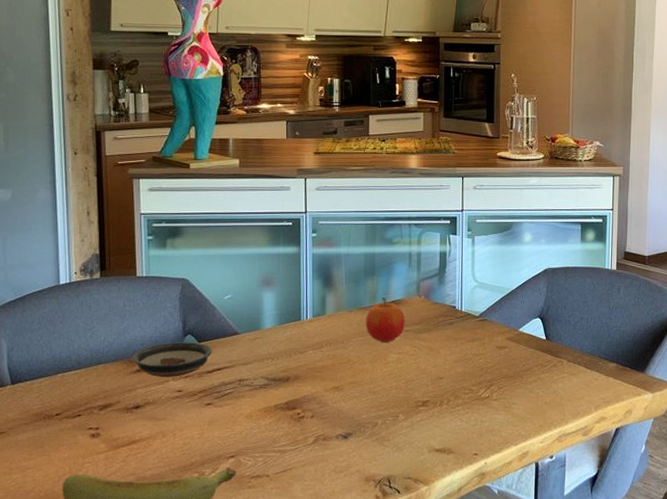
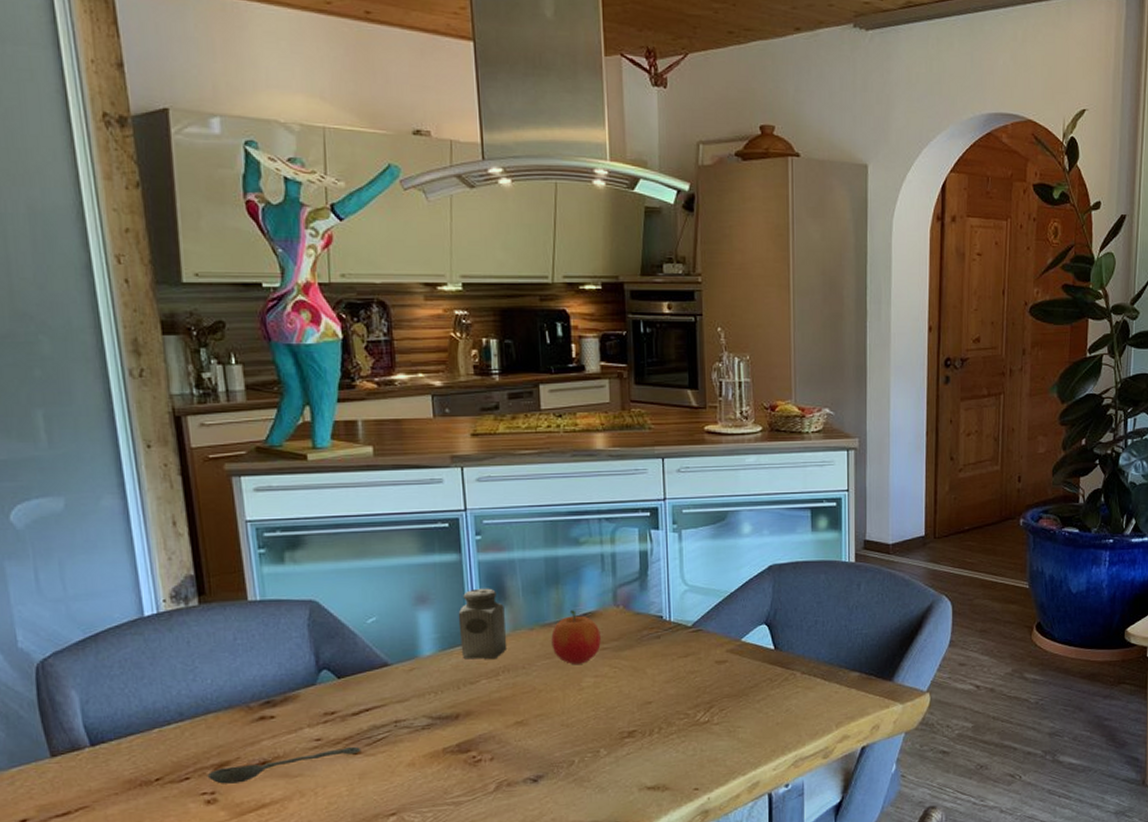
spoon: none [94,398,211,422] -> present [207,746,360,784]
saucer: present [132,342,213,377] -> none [251,679,358,725]
salt shaker: none [294,276,331,333] -> present [458,588,508,659]

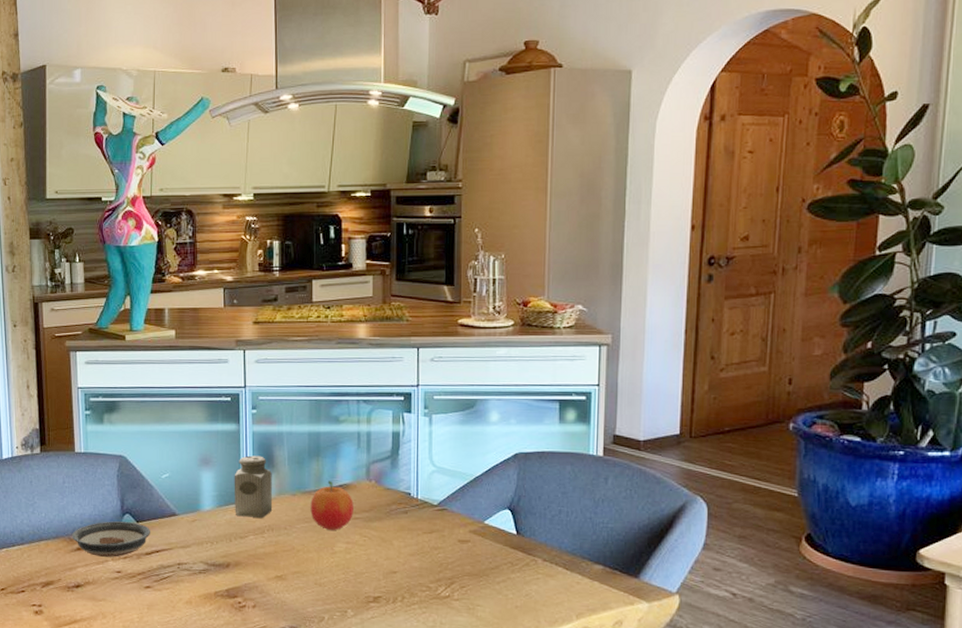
spoon: present [207,746,360,784] -> none [37,580,150,600]
saucer: none [251,679,358,725] -> present [72,521,151,557]

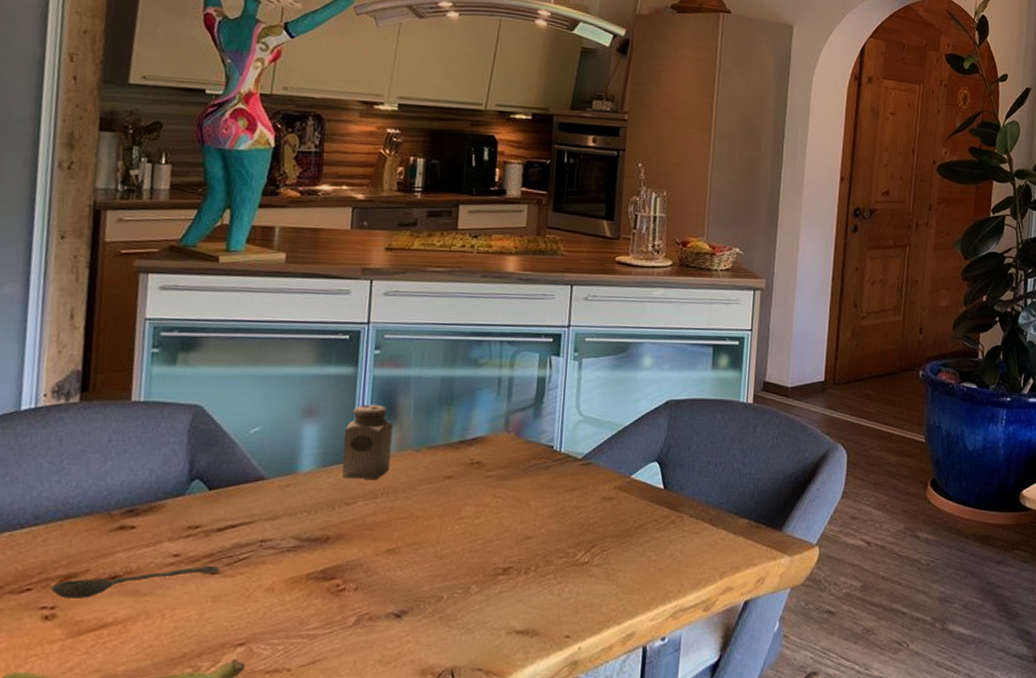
spoon: none [37,580,150,600] -> present [50,565,219,598]
saucer: present [72,521,151,557] -> none [113,489,228,536]
fruit: present [310,481,354,530] -> none [436,433,488,491]

